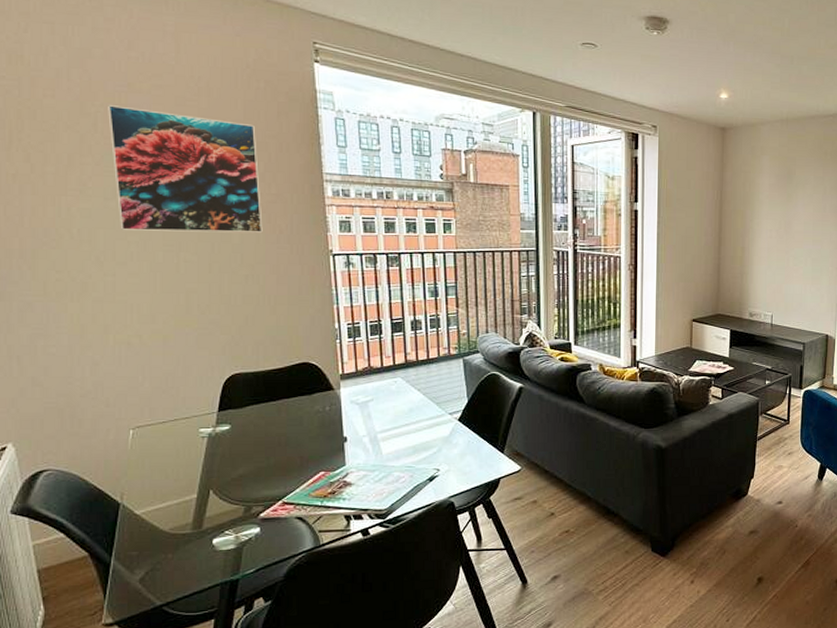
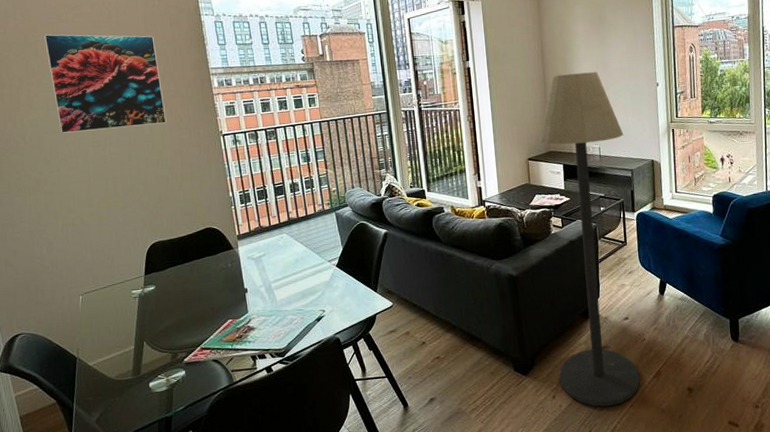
floor lamp: none [701,230,800,596] -> present [537,72,640,407]

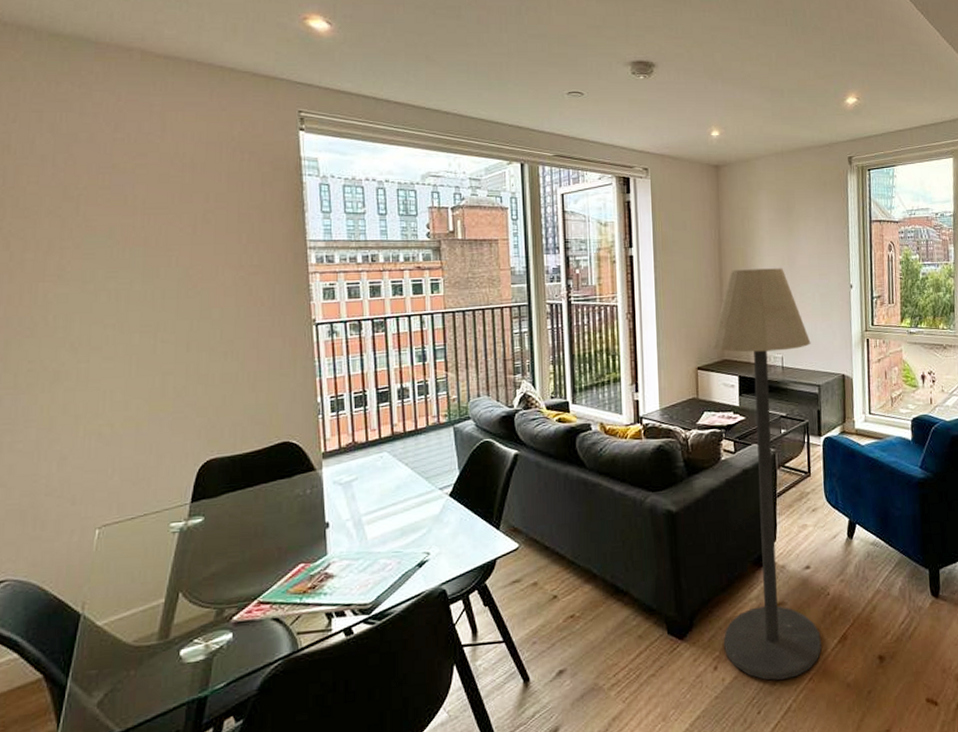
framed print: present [44,34,167,133] -> none [91,186,244,313]

